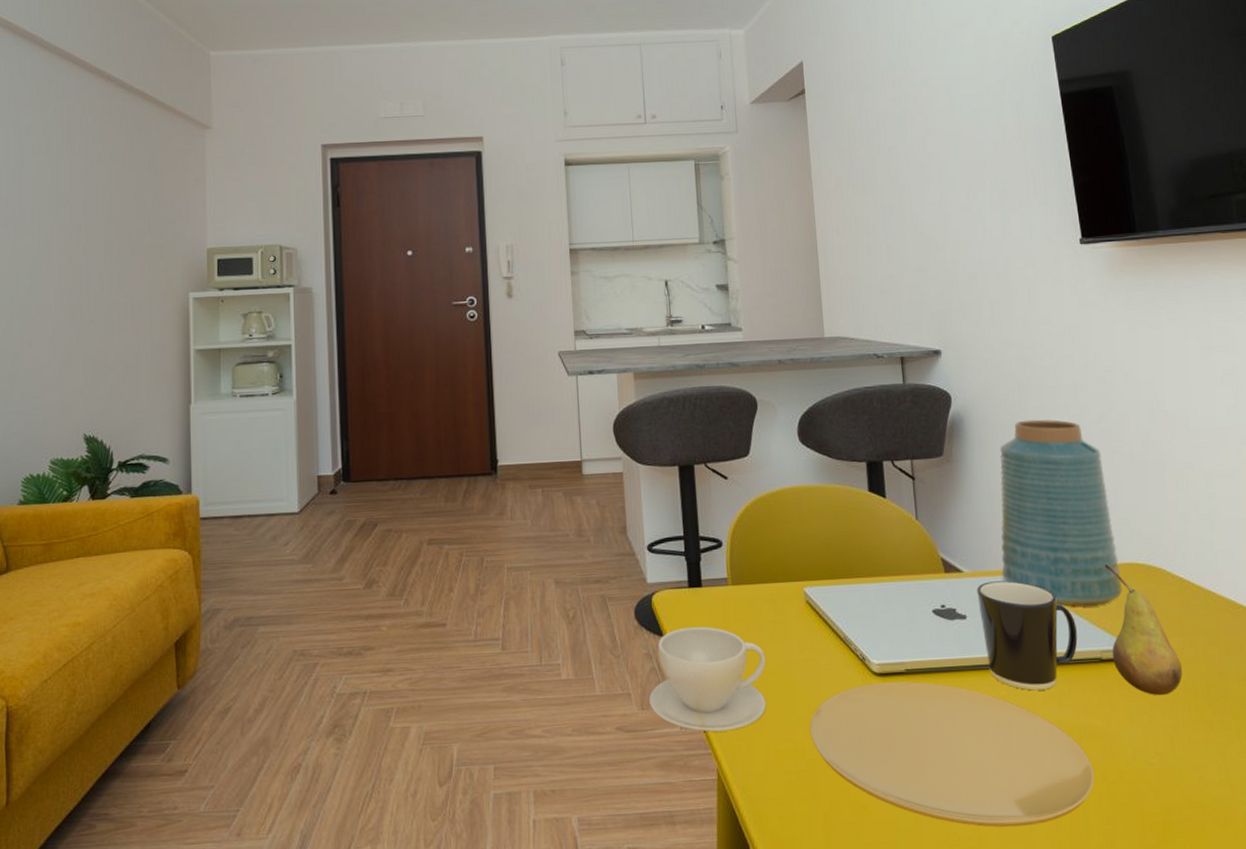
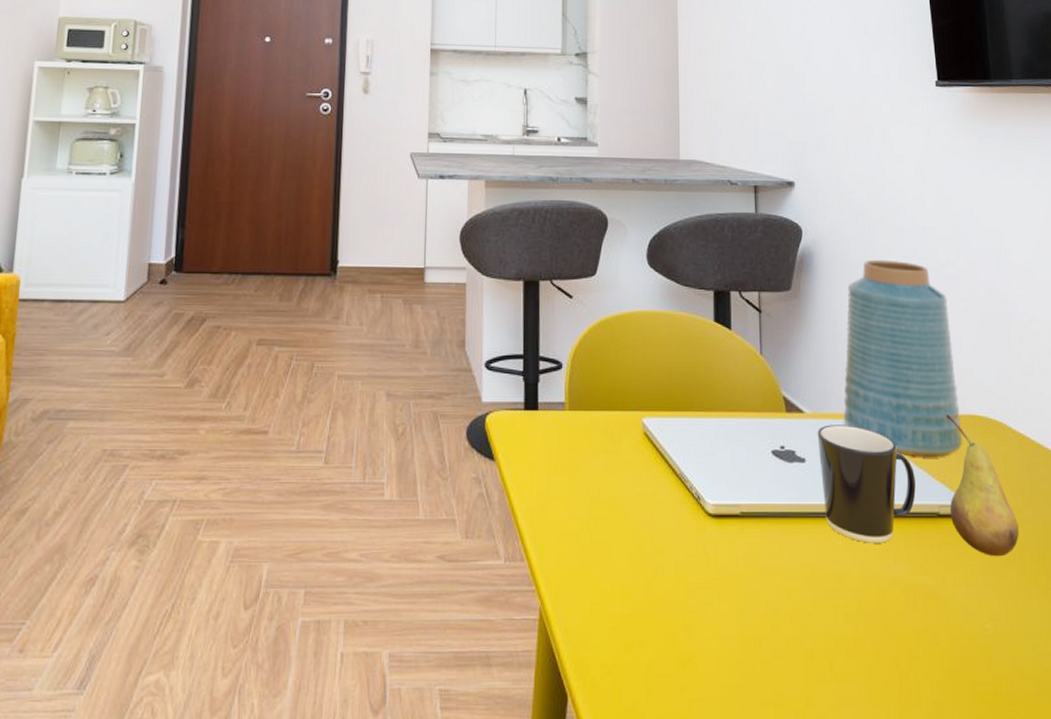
teacup: present [648,626,767,732] -> none [474,452,599,567]
plate: present [810,681,1095,828] -> none [639,525,927,690]

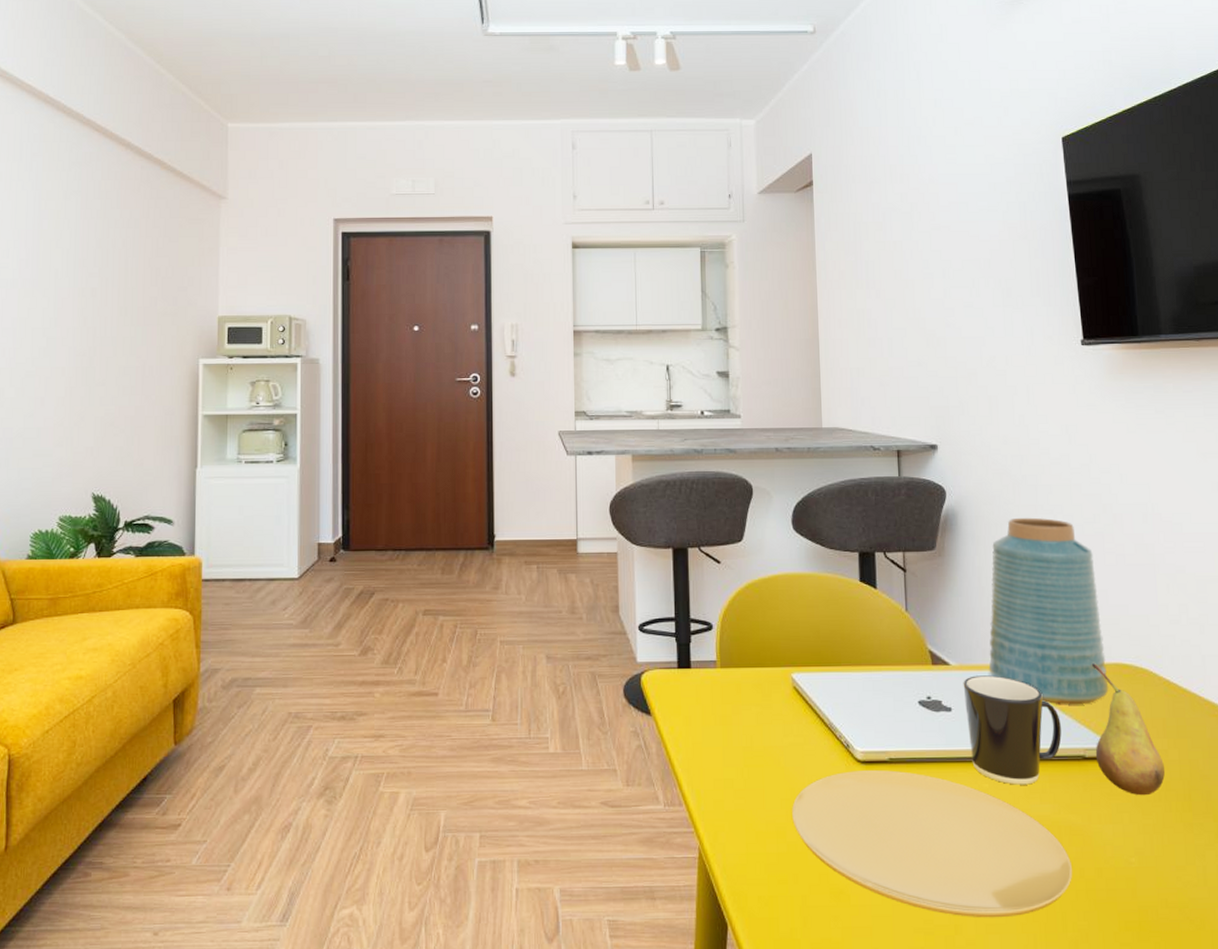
plate: none [639,525,927,690] -> present [792,770,1073,918]

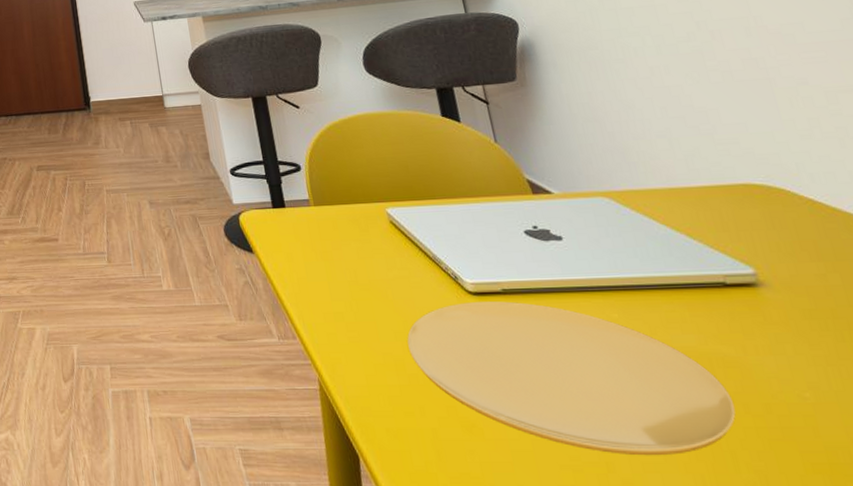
mug: present [963,675,1062,785] -> none [570,202,694,315]
vase: present [989,517,1109,704] -> none [577,40,741,229]
fruit: present [1091,663,1166,796] -> none [714,185,829,325]

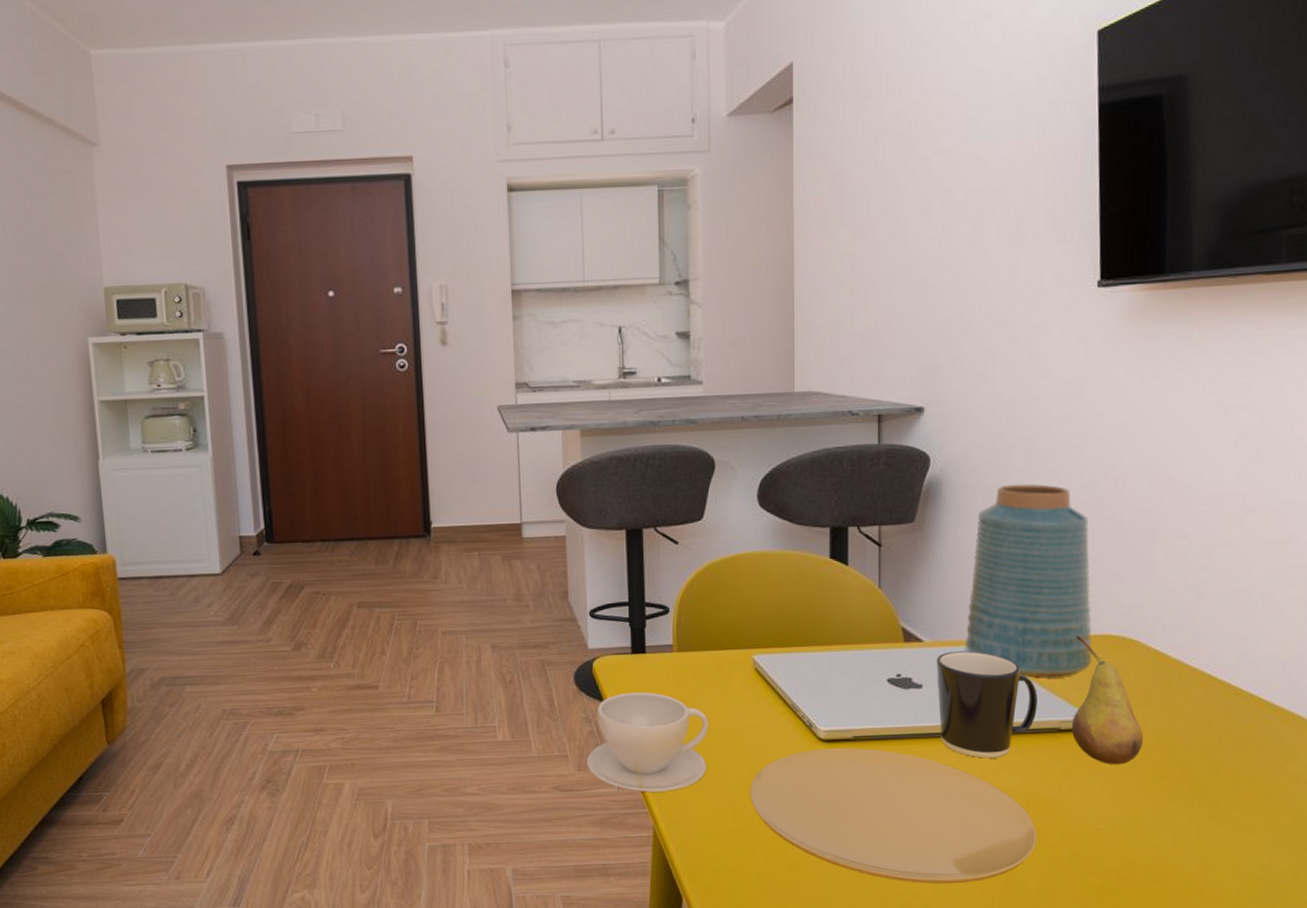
teacup: none [245,244,361,344] -> present [586,692,709,793]
mug: none [570,202,694,315] -> present [936,651,1037,759]
vase: none [577,40,741,229] -> present [965,484,1092,678]
fruit: none [714,185,829,325] -> present [1071,635,1144,765]

